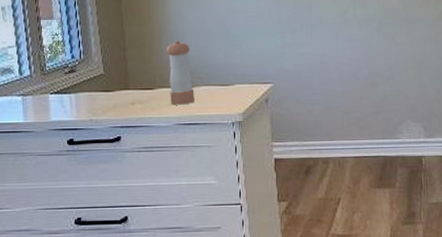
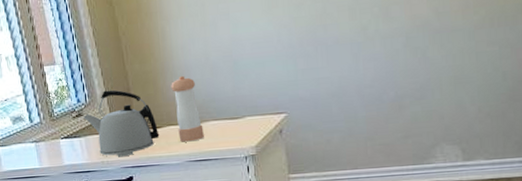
kettle: none [76,48,151,116] -> present [83,90,160,157]

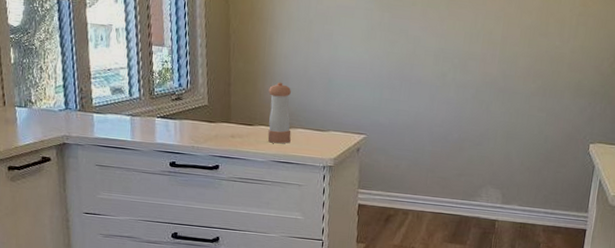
kettle: present [83,90,160,157] -> none [182,80,251,146]

